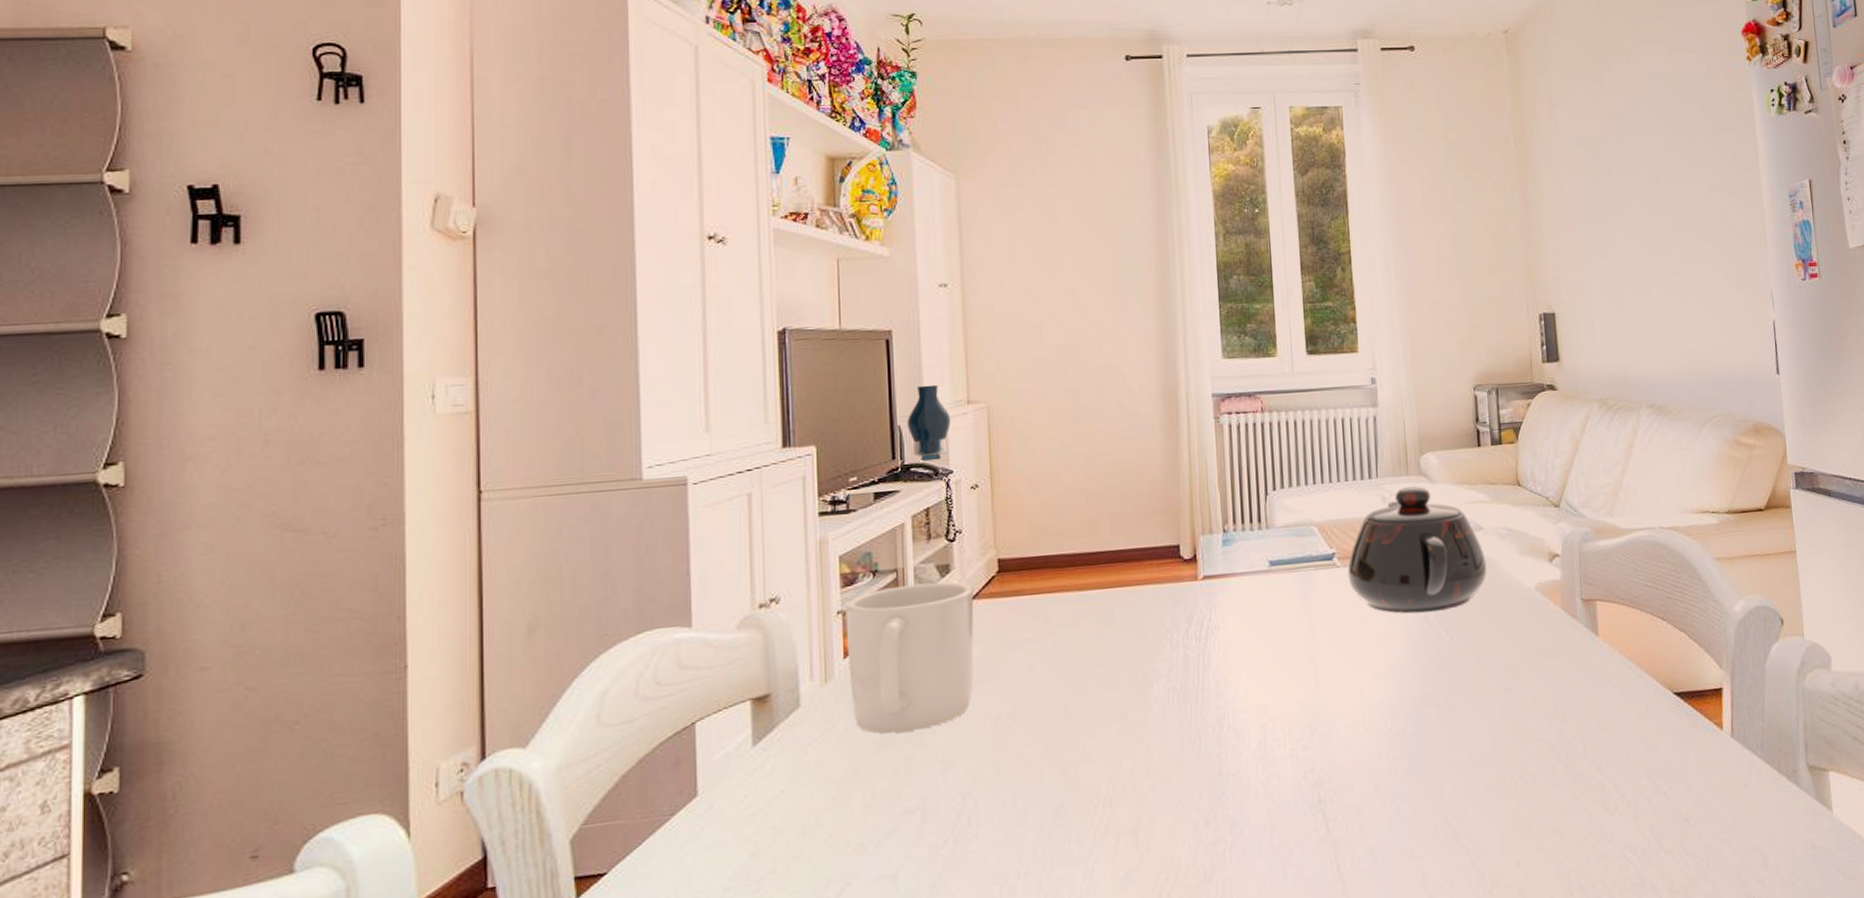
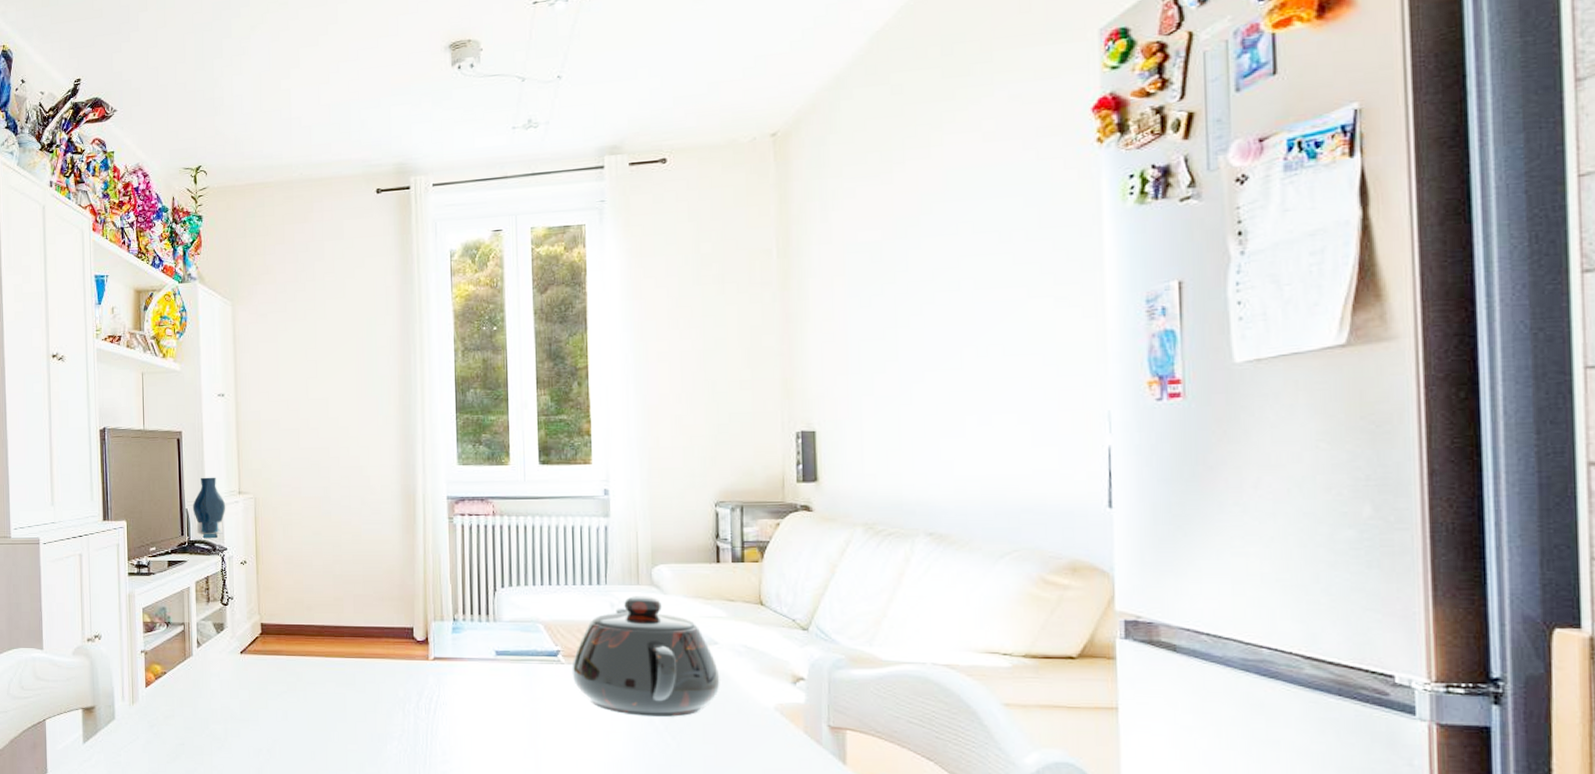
mug: present [845,582,974,734] -> none [147,636,242,751]

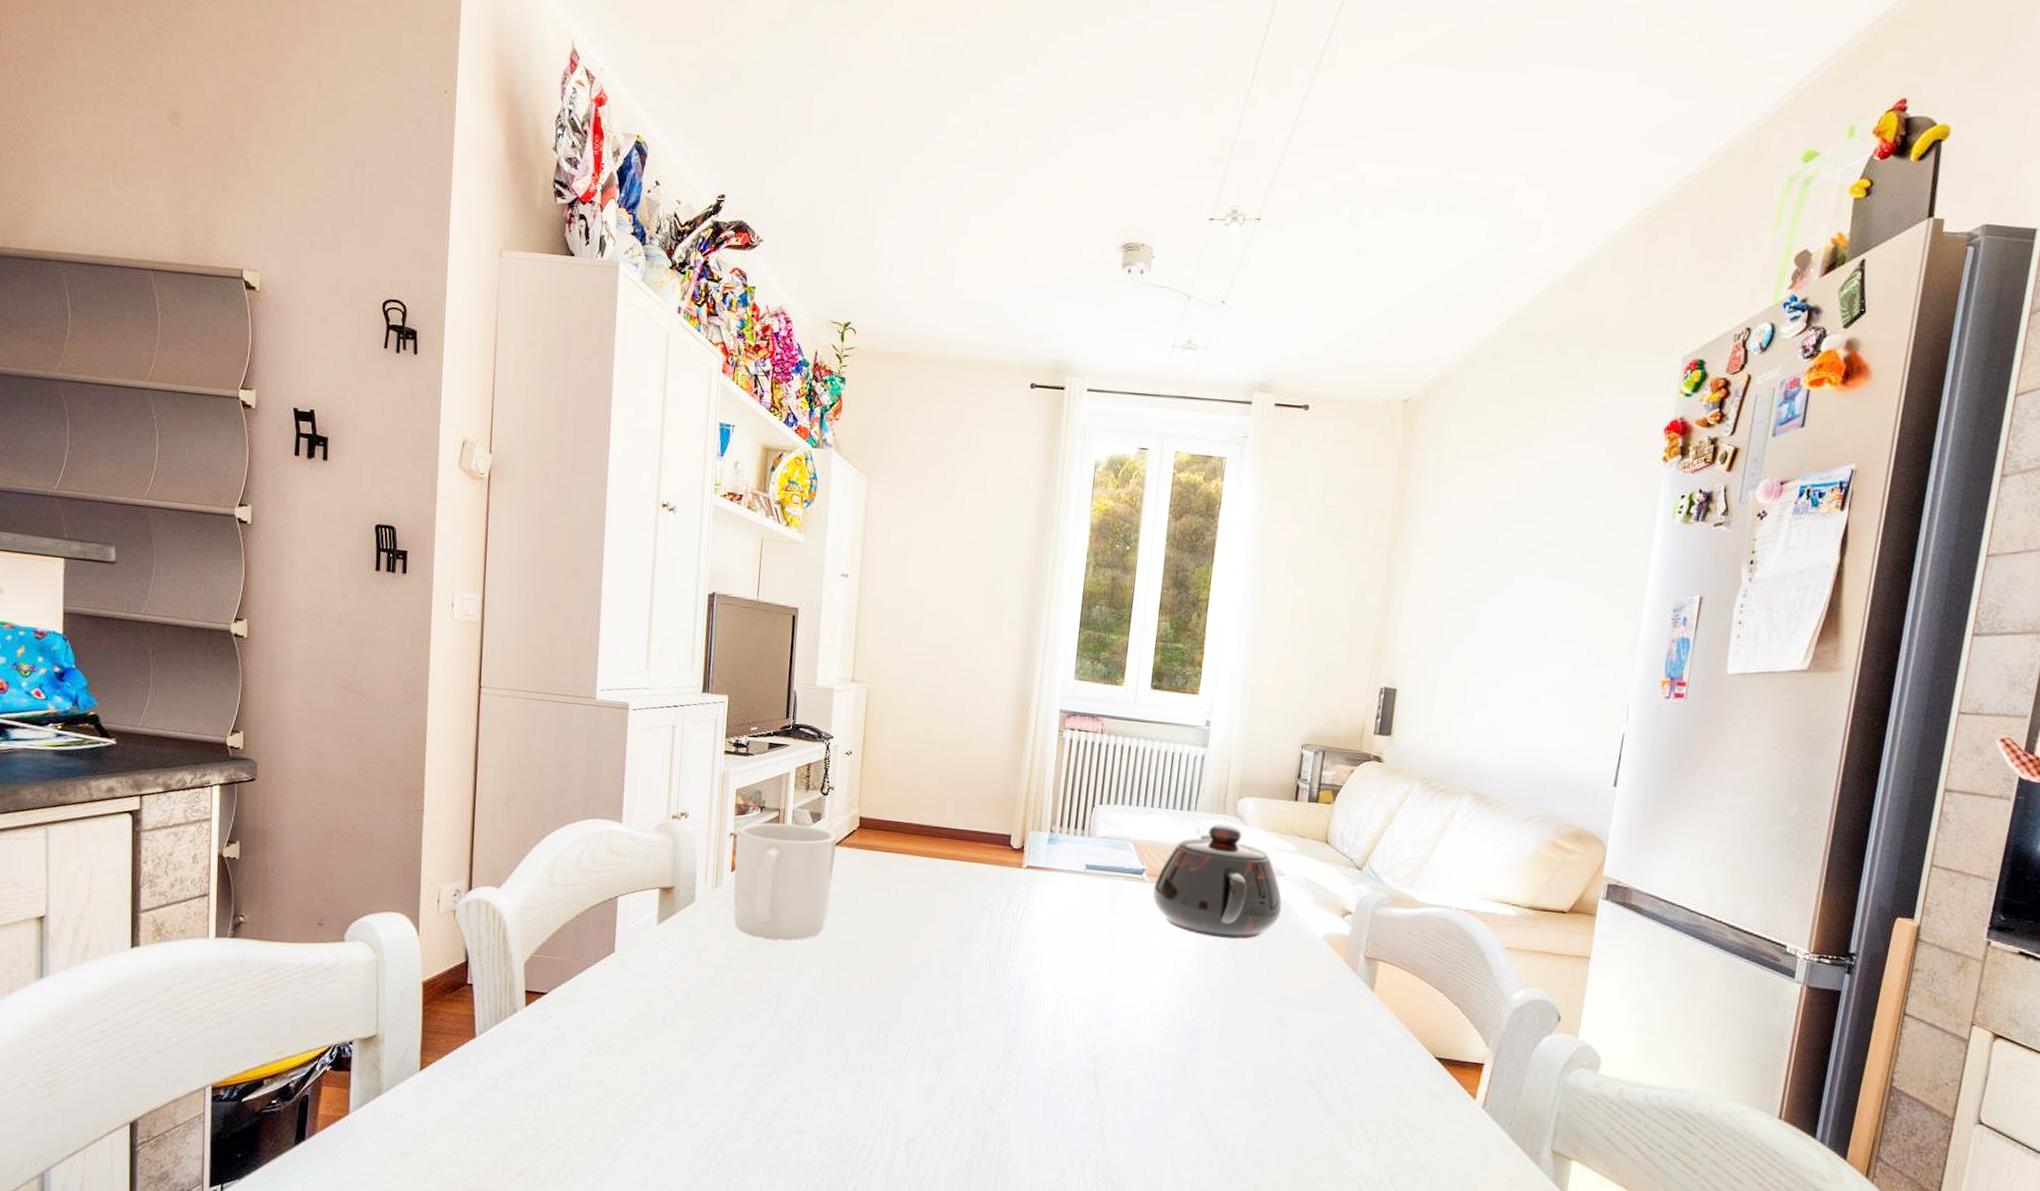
mug: none [147,636,242,751] -> present [733,822,837,940]
vase: present [192,477,226,539] -> none [801,659,837,726]

